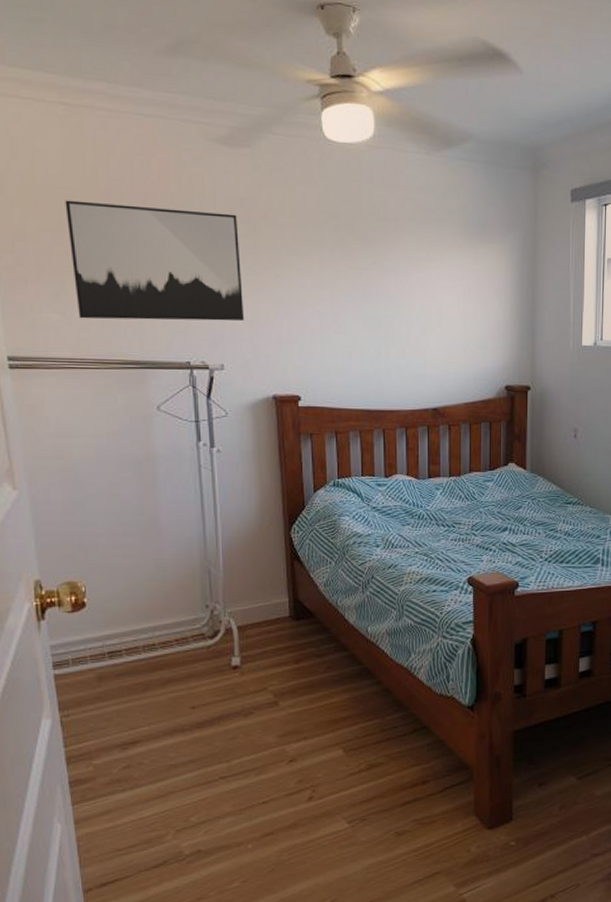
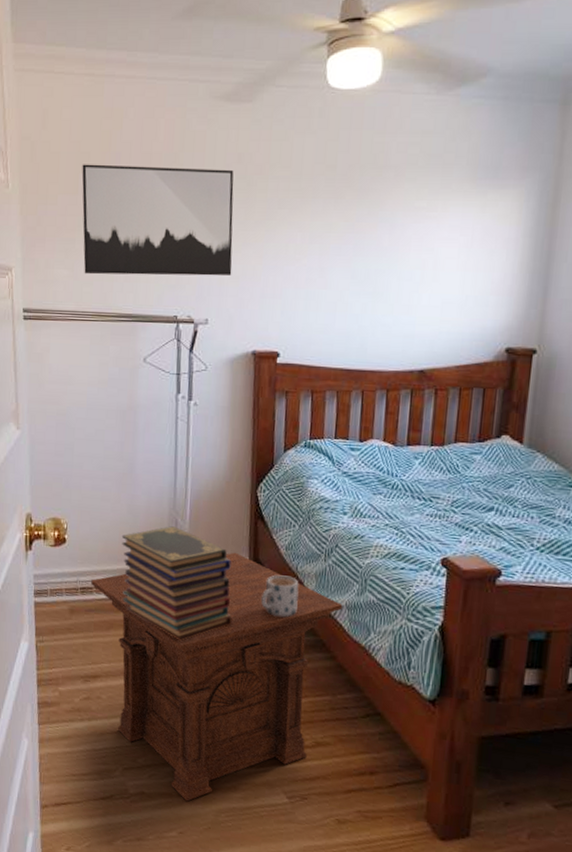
side table: none [120,595,383,849] -> present [91,552,343,802]
book stack: none [150,576,277,690] -> present [121,526,232,641]
mug: none [305,611,341,652] -> present [261,575,299,618]

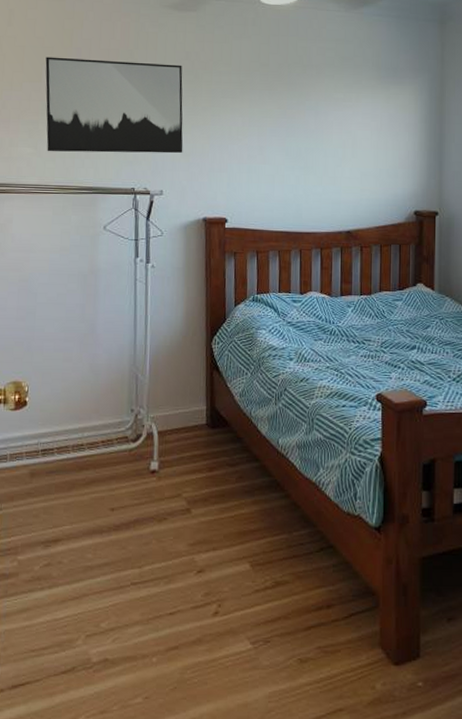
side table: present [91,552,343,802] -> none [52,402,294,662]
book stack: present [121,526,232,641] -> none [83,382,192,494]
mug: present [261,575,299,618] -> none [219,421,253,462]

